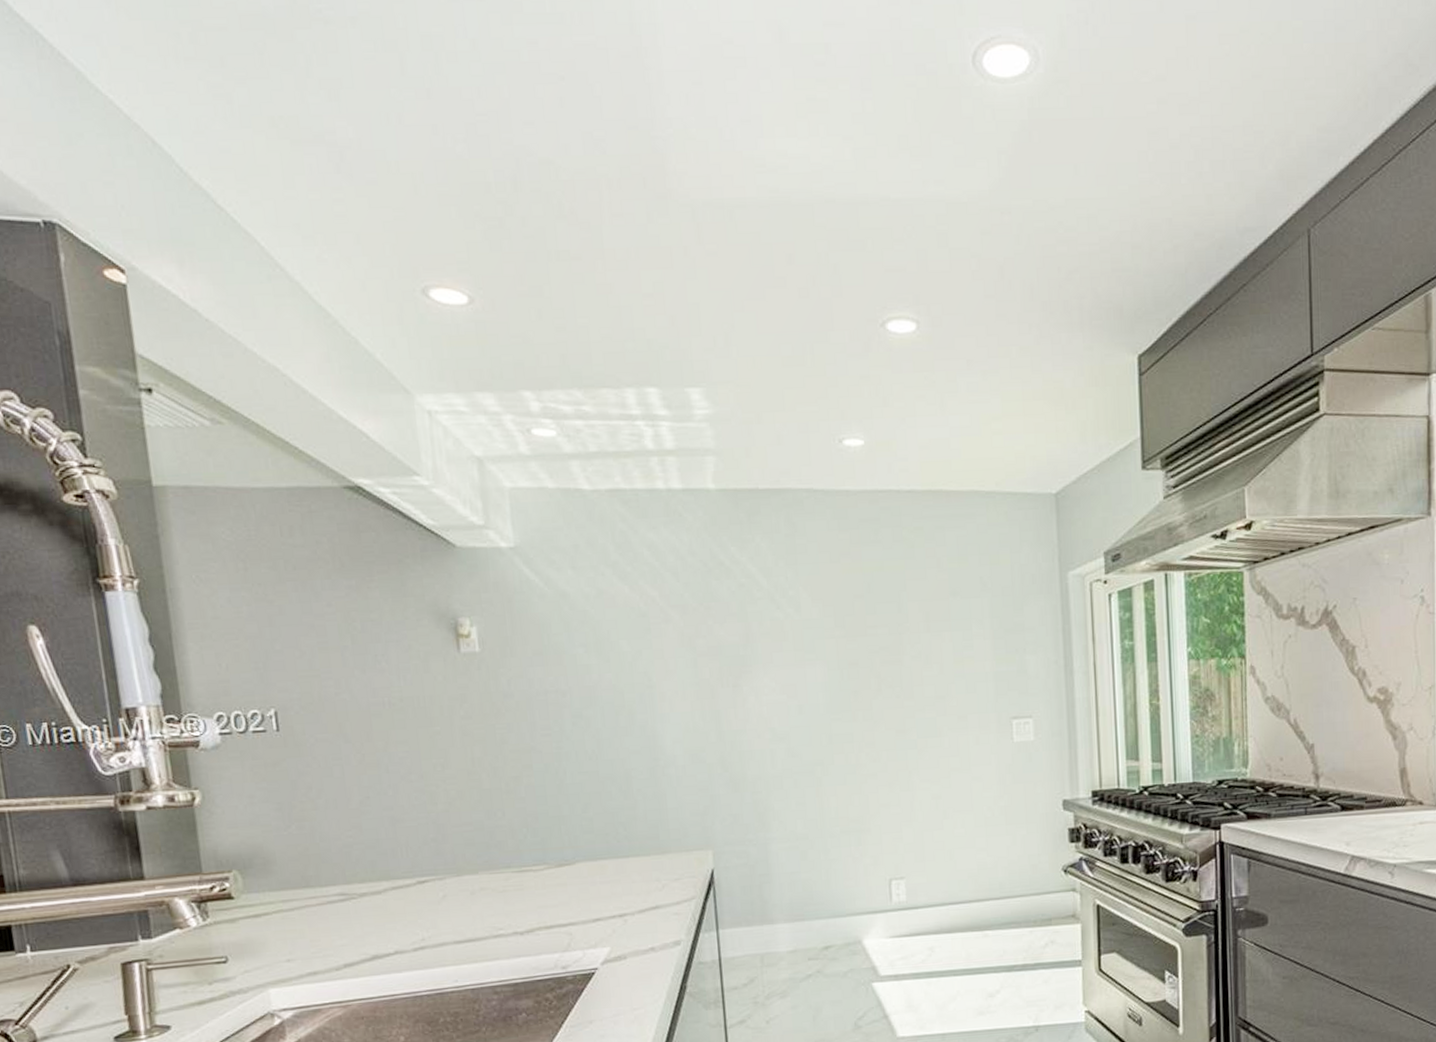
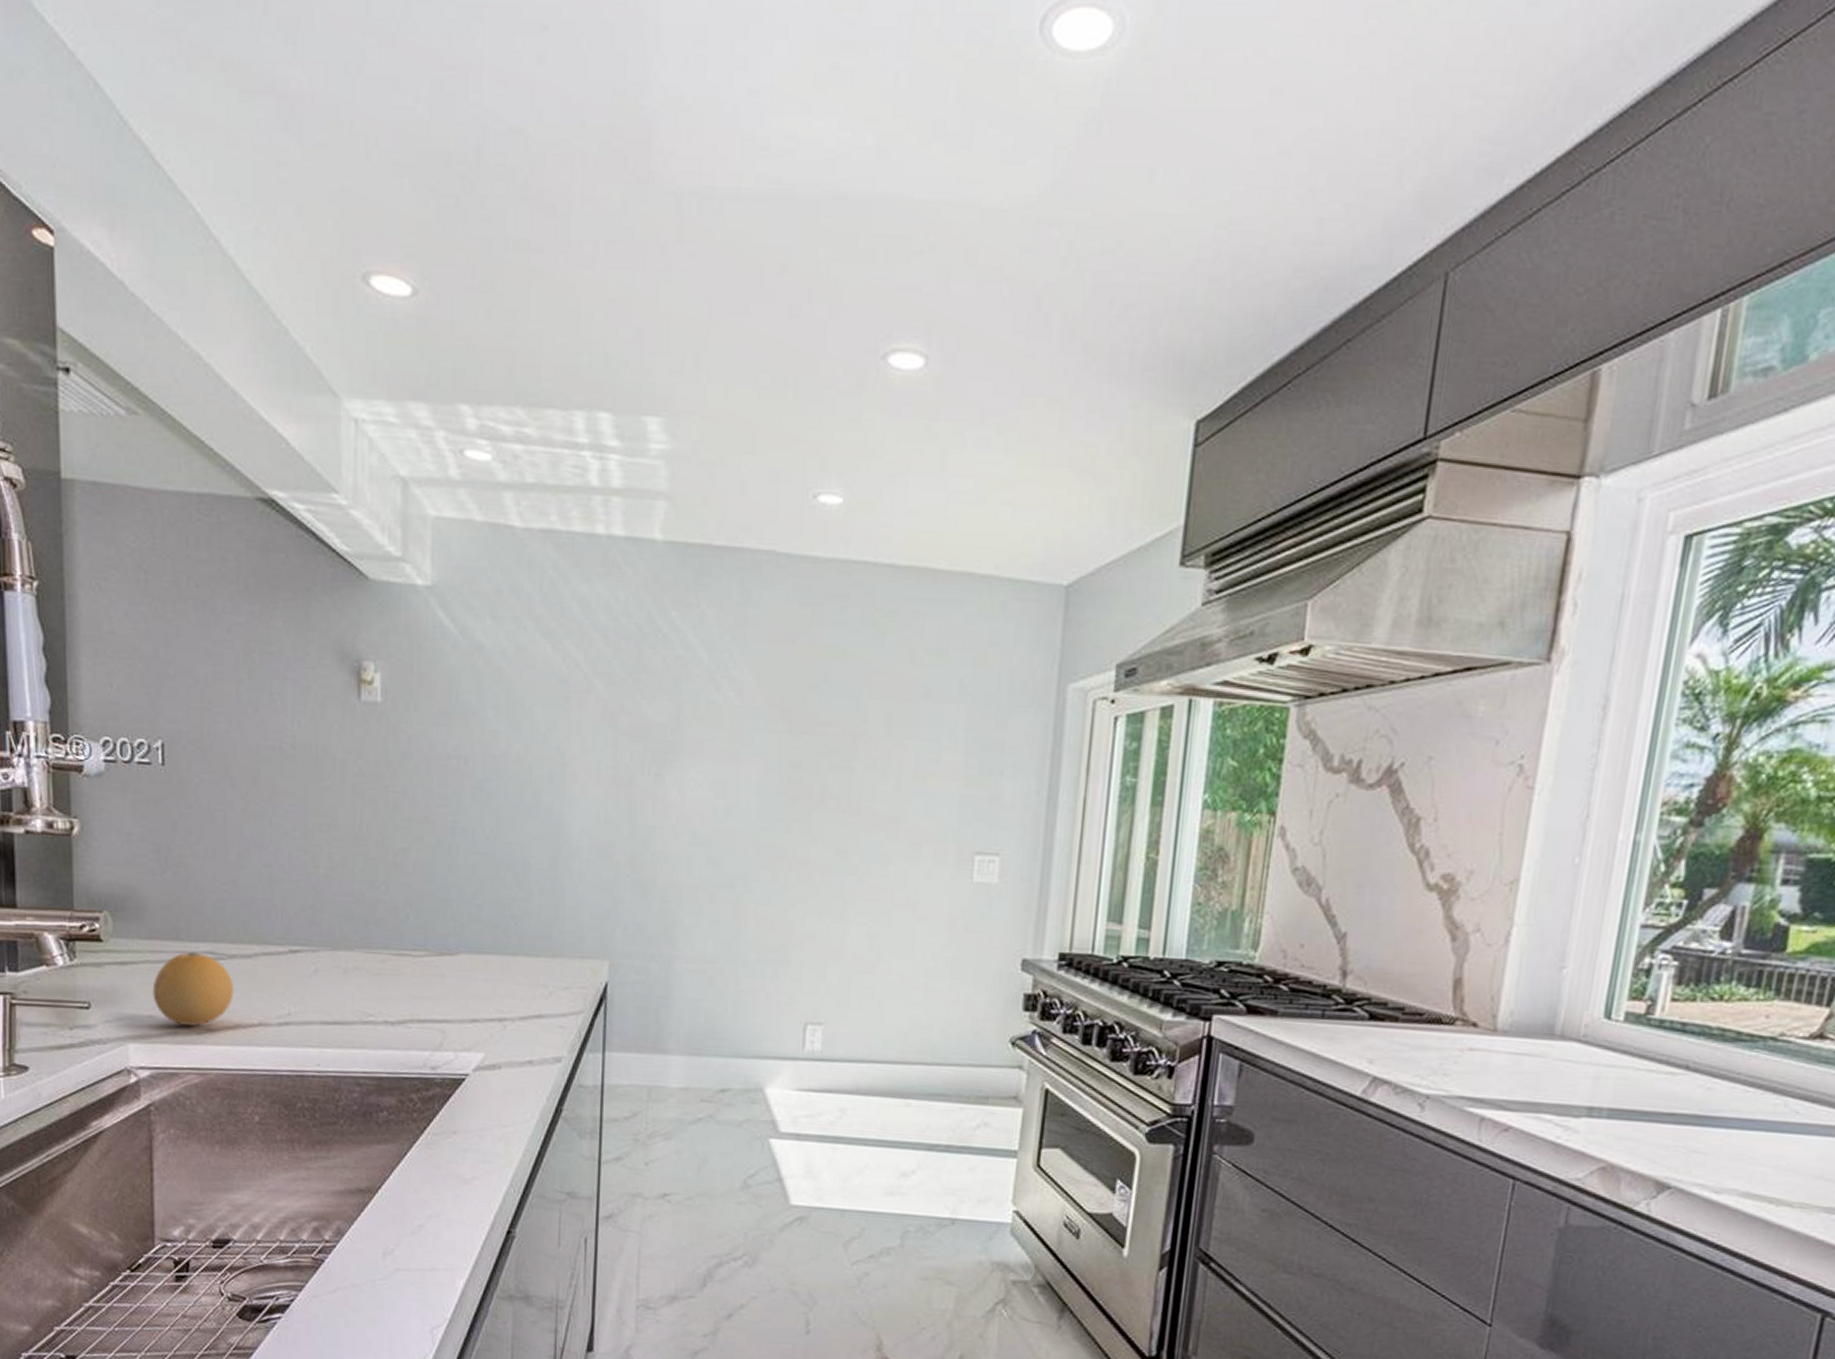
fruit: none [287,896,369,964] -> present [152,952,235,1026]

